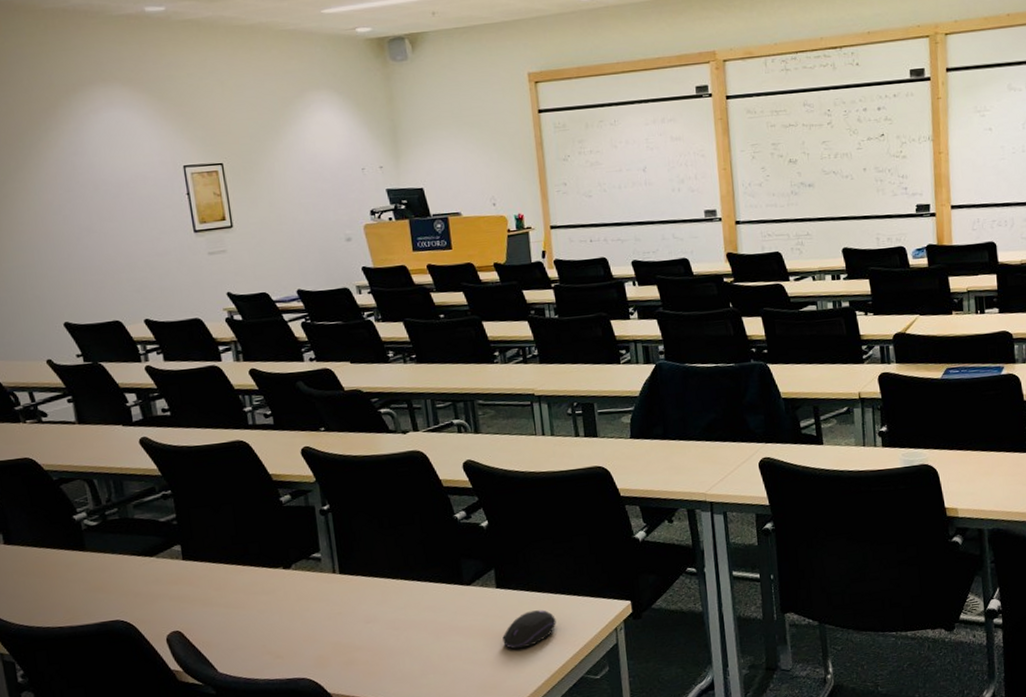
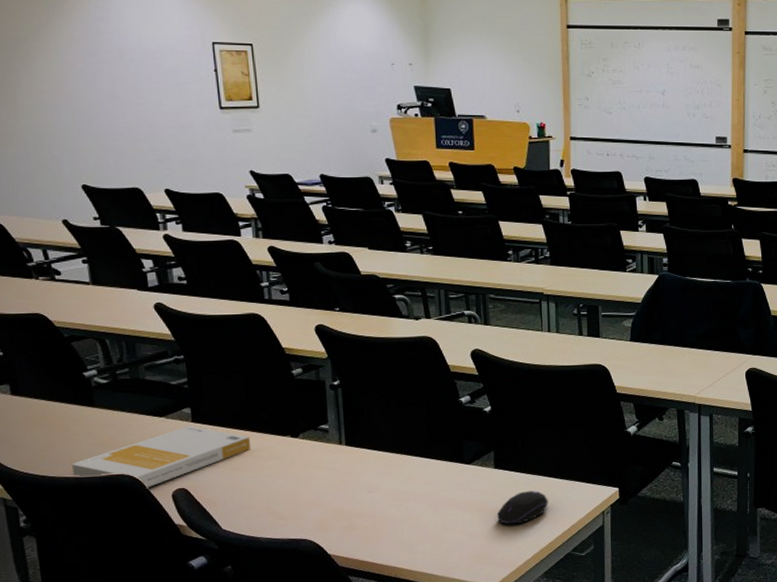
book: none [65,563,244,634] -> present [71,425,251,489]

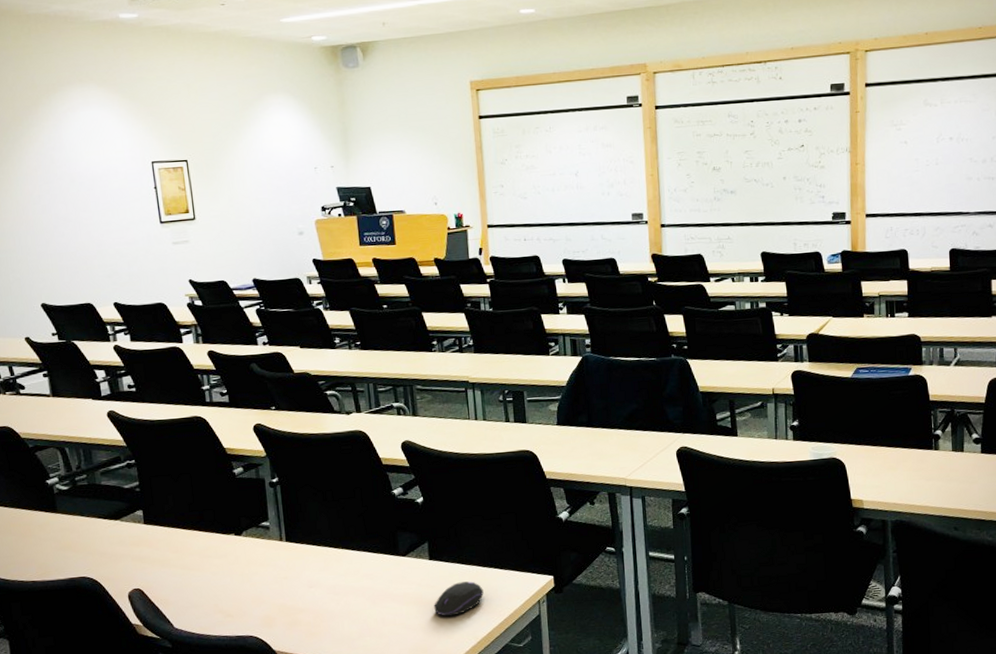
book: present [71,425,251,489] -> none [38,527,199,590]

